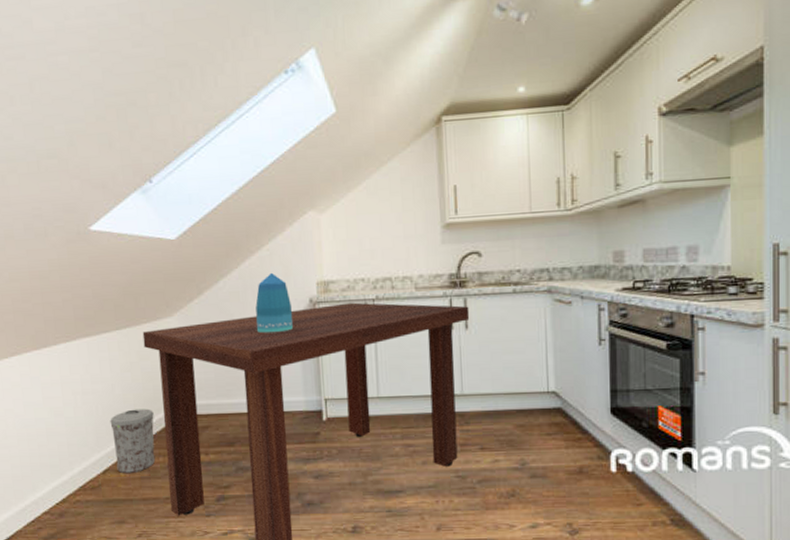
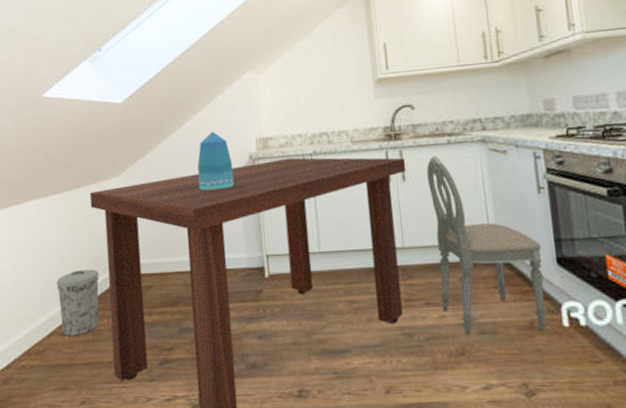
dining chair: none [490,304,597,478] -> present [426,155,546,335]

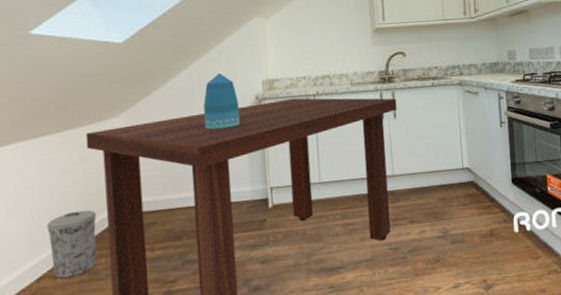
dining chair: present [426,155,546,335] -> none [414,96,502,245]

